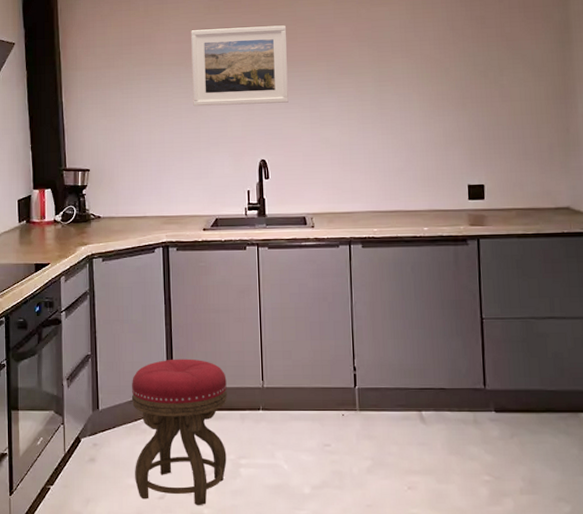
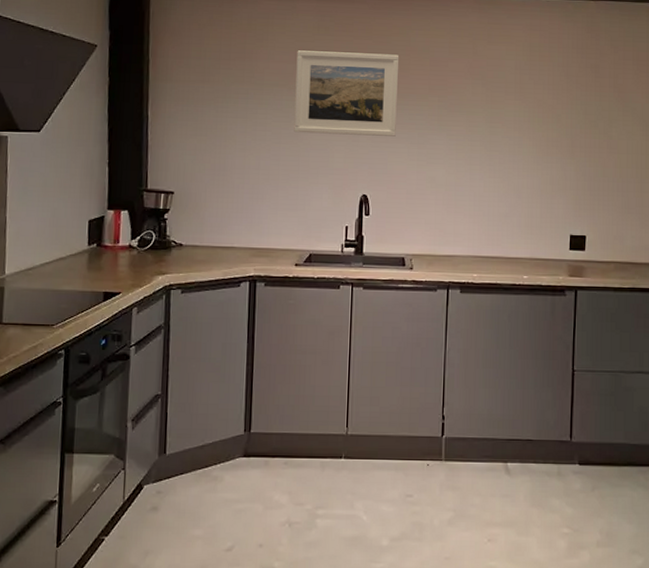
stool: present [131,358,227,506] -> none [201,401,309,559]

